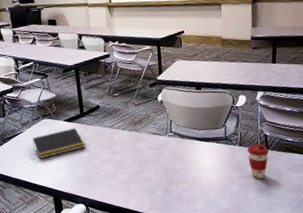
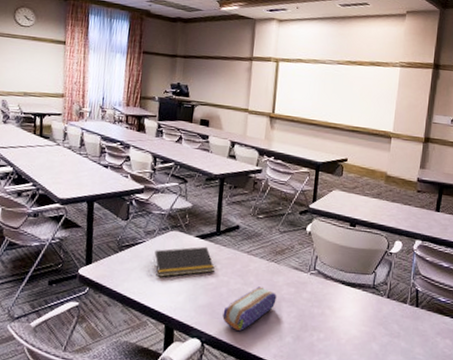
pencil case: none [99,153,143,193] -> present [222,286,277,332]
coffee cup: present [247,143,269,179] -> none [394,297,418,340]

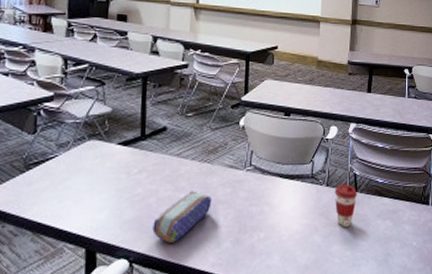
notepad: present [154,246,215,277] -> none [69,153,141,194]
coffee cup: none [394,297,418,340] -> present [334,183,357,227]

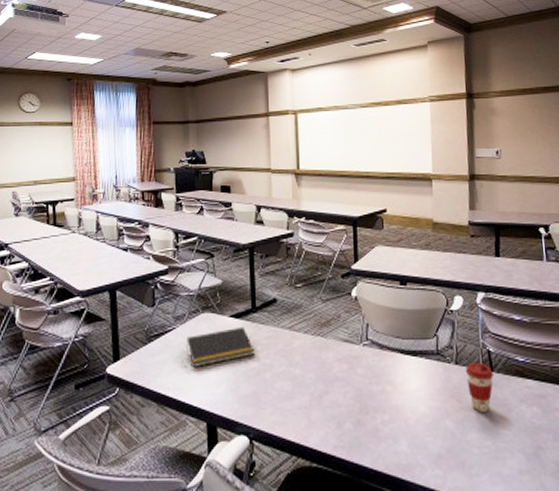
notepad: none [69,153,141,194] -> present [187,326,255,367]
pencil case: present [152,191,212,244] -> none [270,366,328,422]

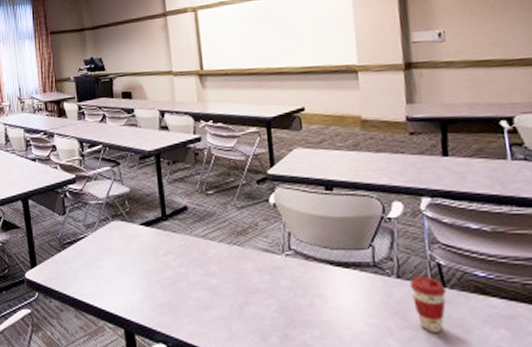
notepad: present [187,326,255,367] -> none [99,234,168,274]

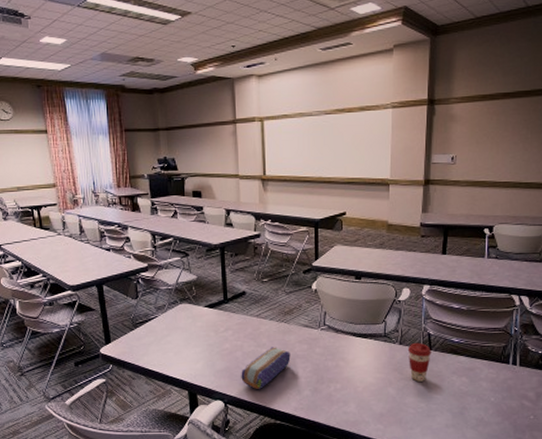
pencil case: none [187,276,249,333] -> present [241,347,291,390]

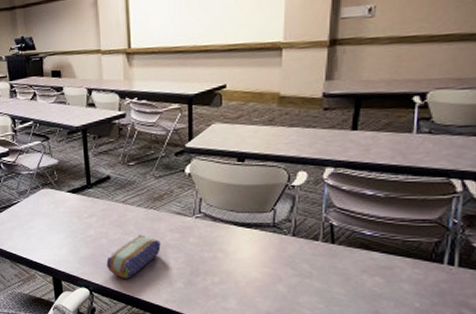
coffee cup: present [407,342,431,382] -> none [302,234,334,279]

